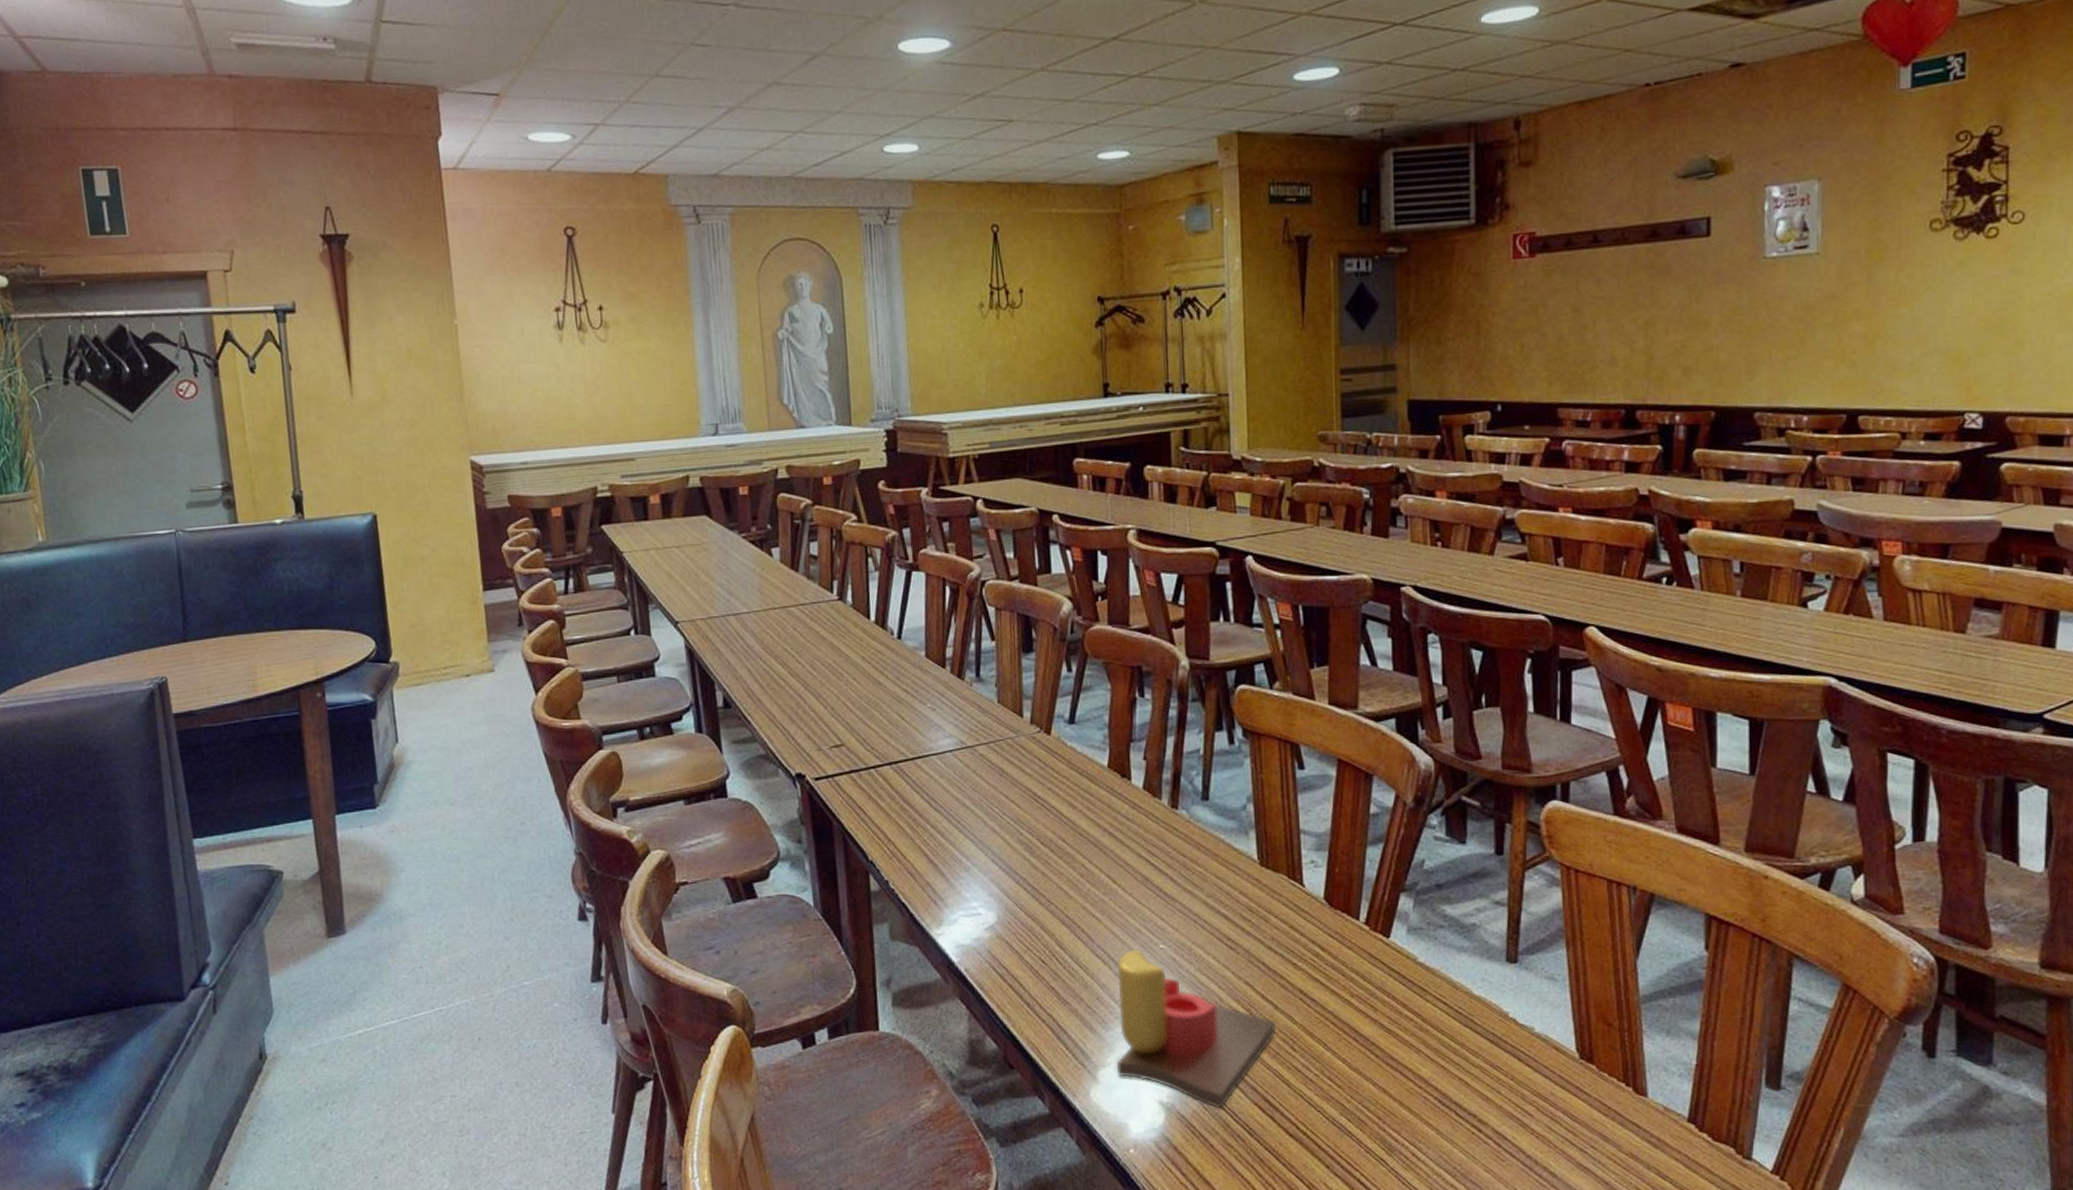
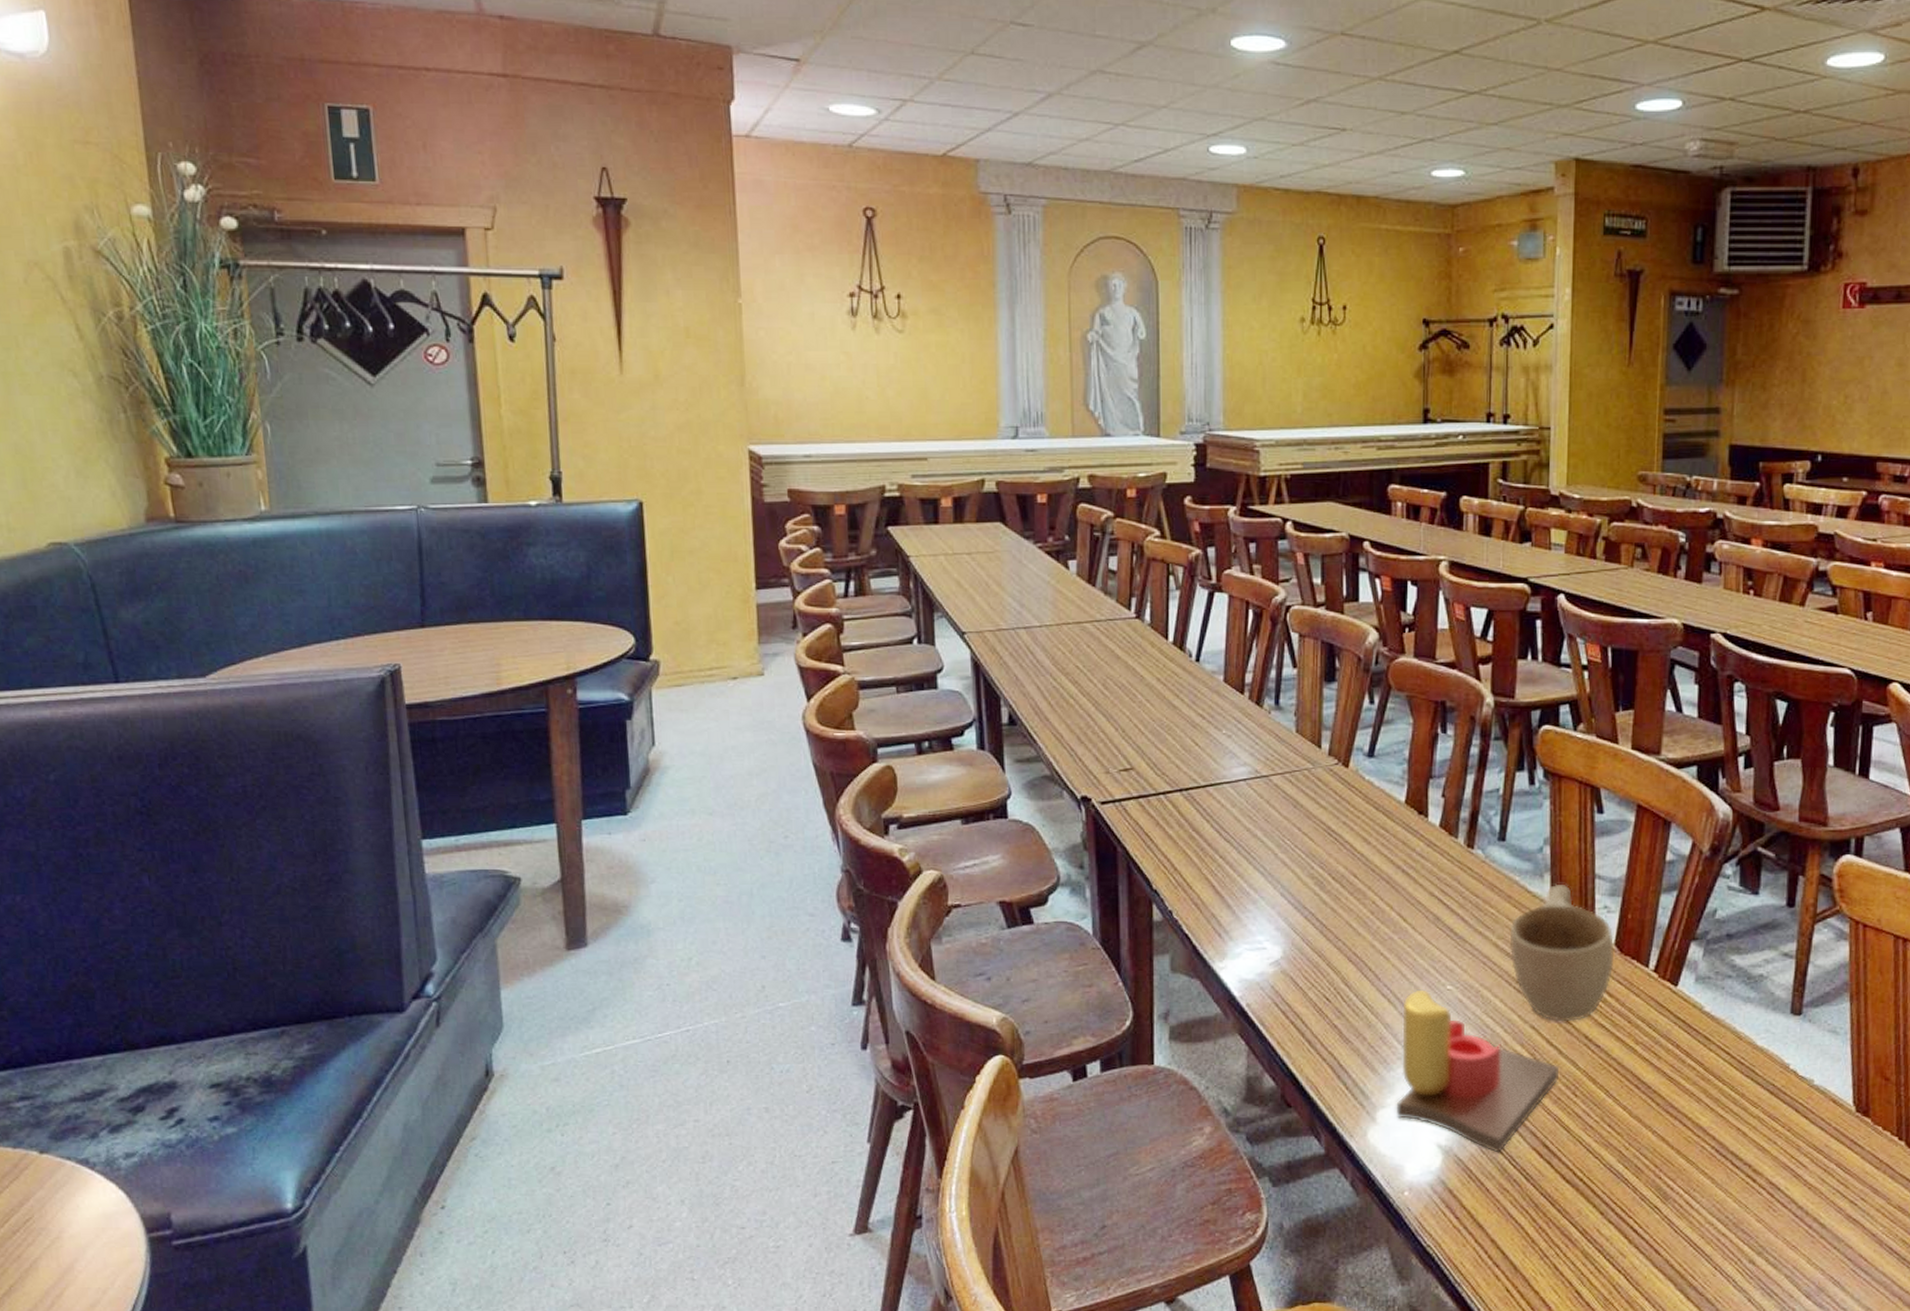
cup: none [1218,840,1324,977] -> present [1509,883,1615,1022]

